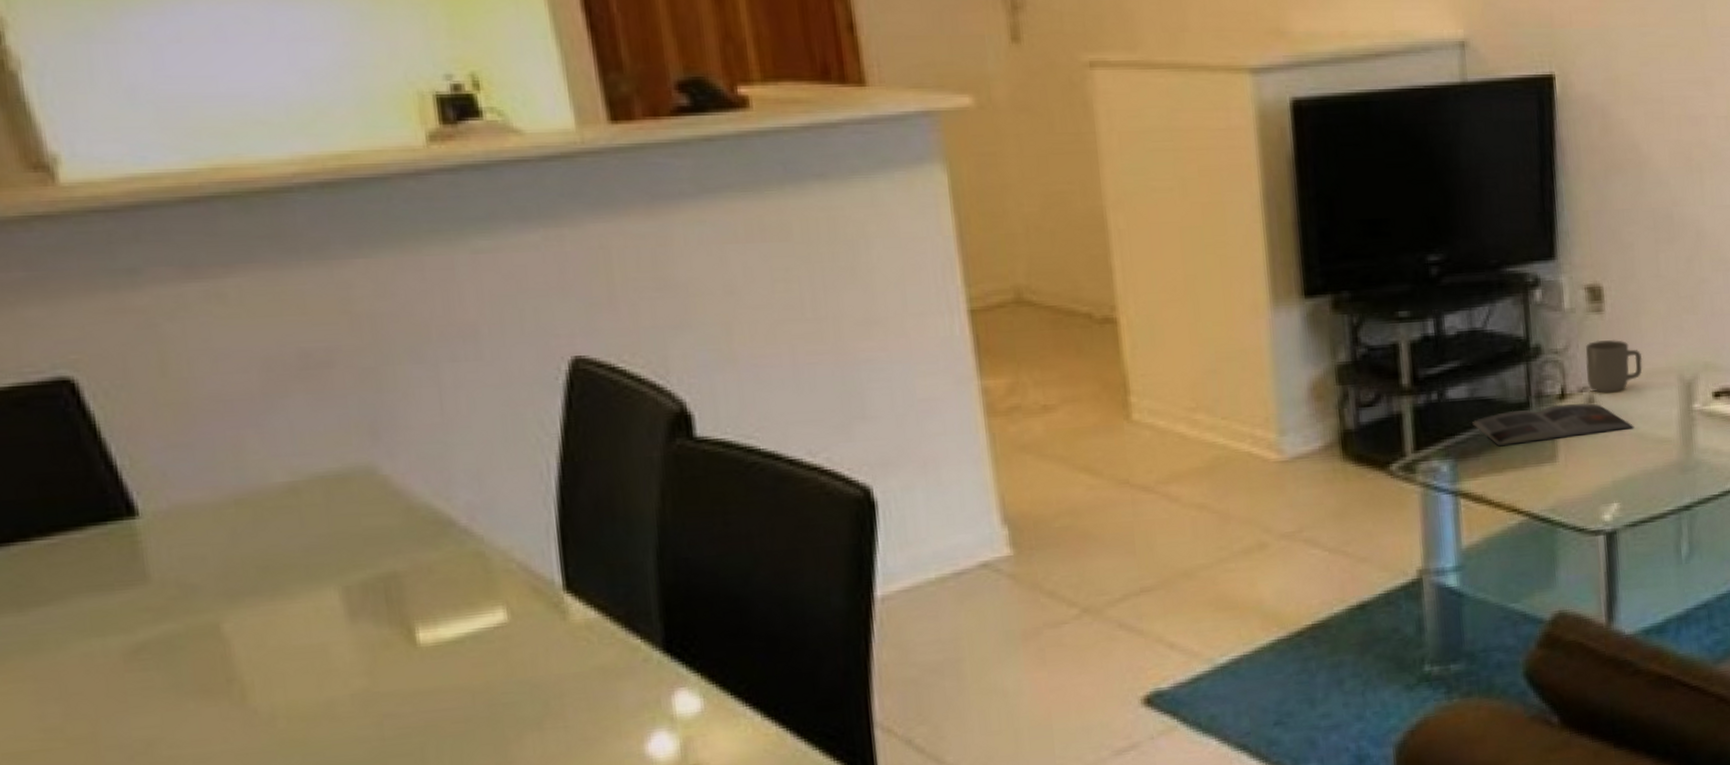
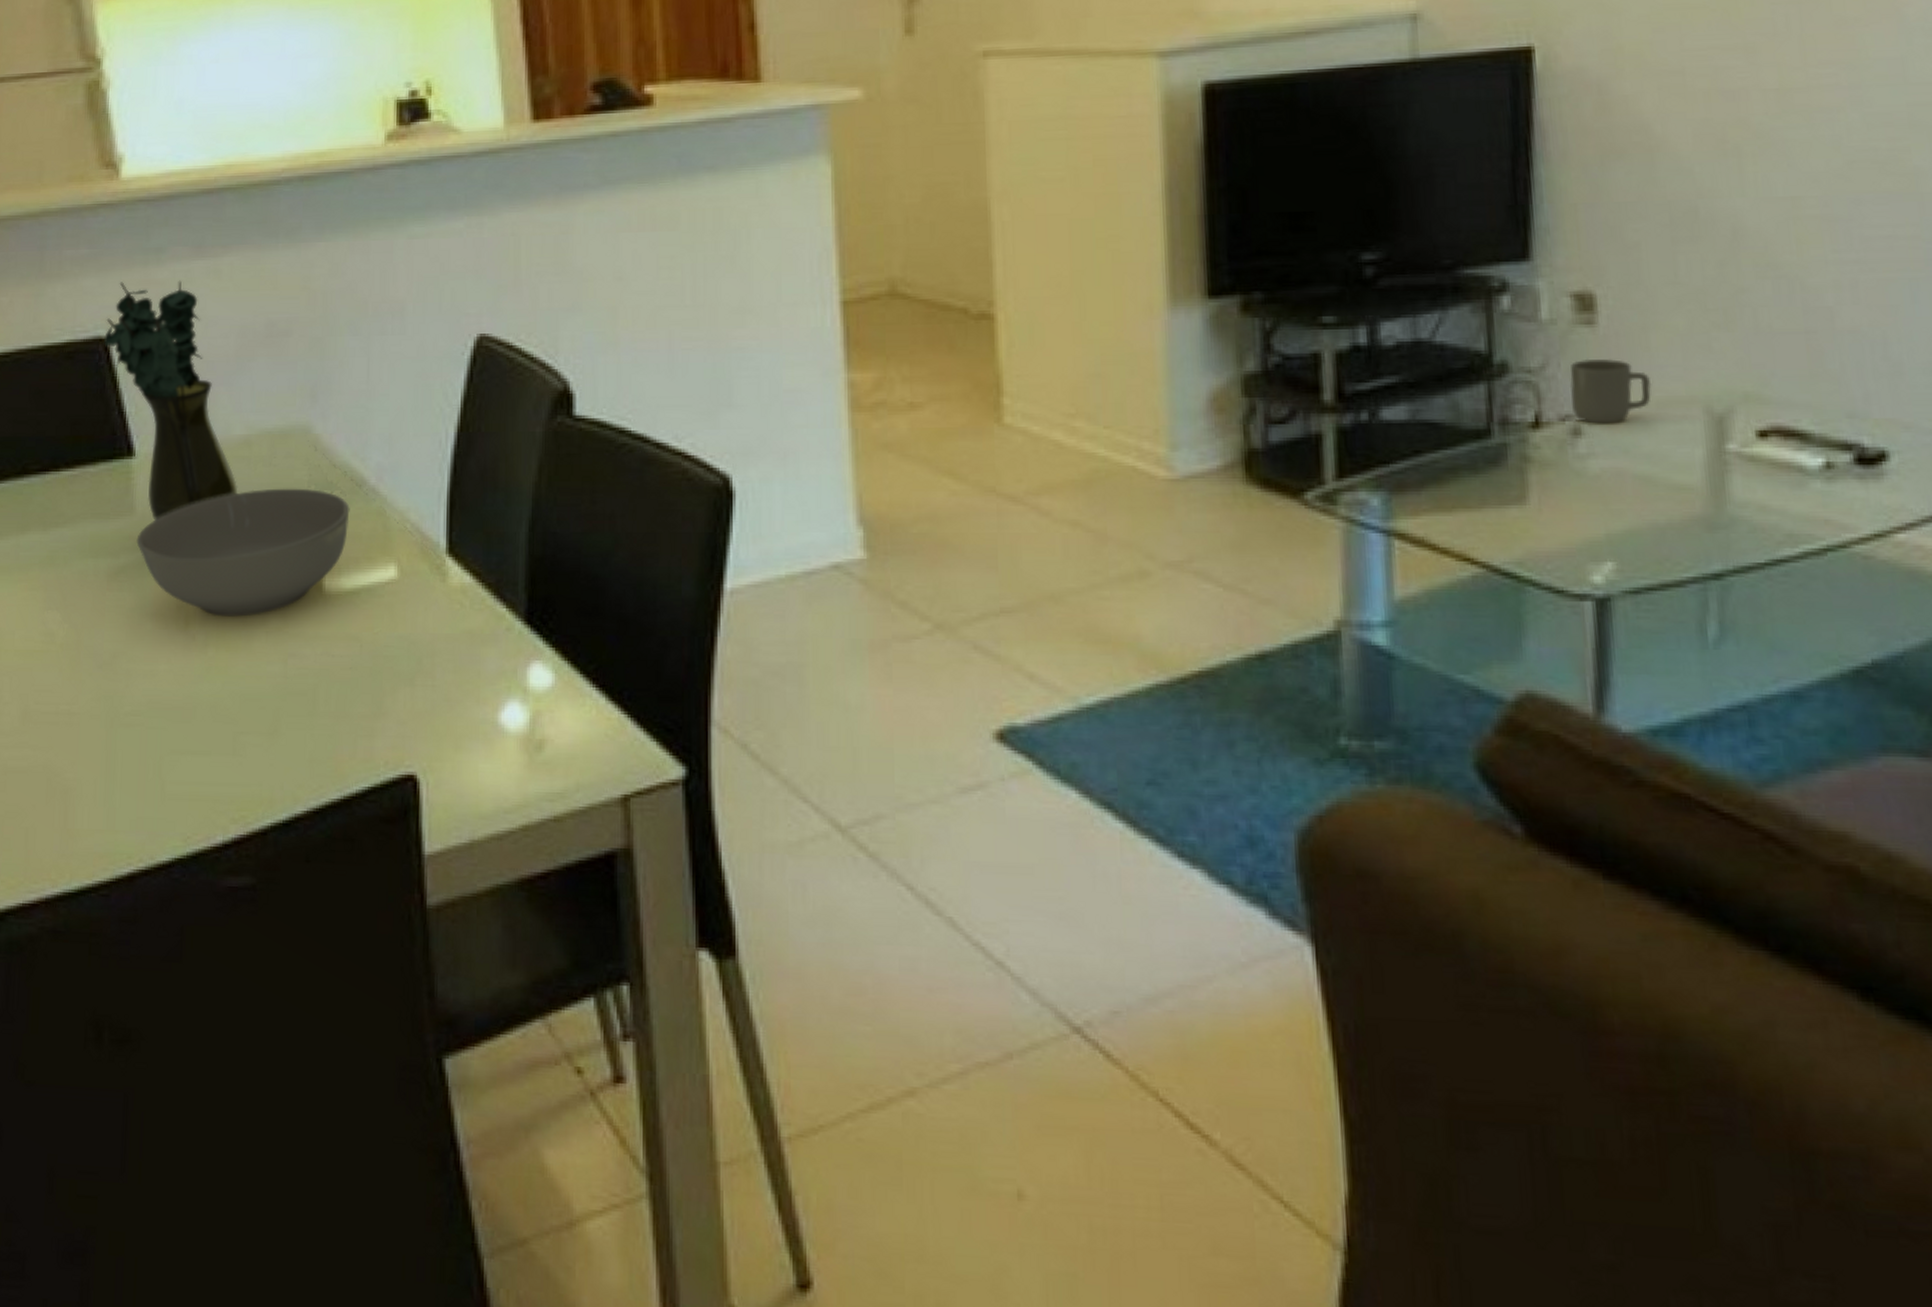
vase: none [68,307,290,587] -> present [104,280,238,521]
bowl: none [157,535,441,686] -> present [136,488,350,617]
magazine: present [1471,402,1635,446] -> none [1411,434,1639,481]

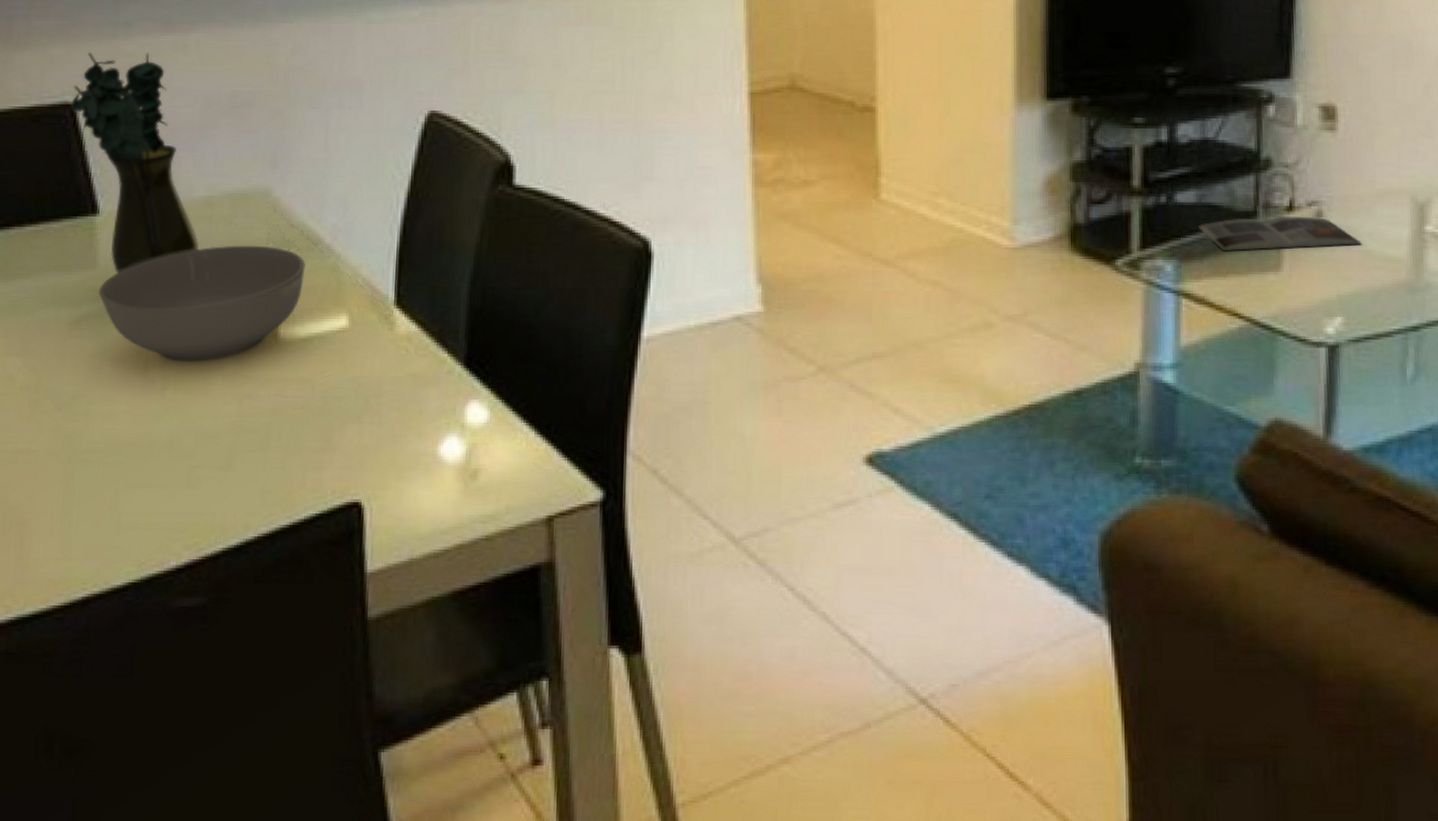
magazine: none [1411,434,1639,481] -> present [1198,216,1363,252]
mug: present [1570,358,1652,424] -> none [1316,157,1375,209]

